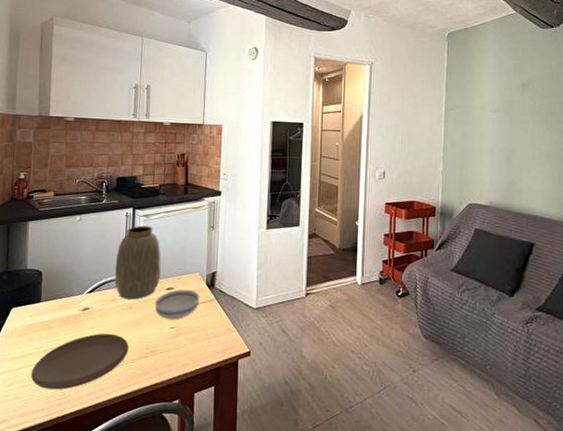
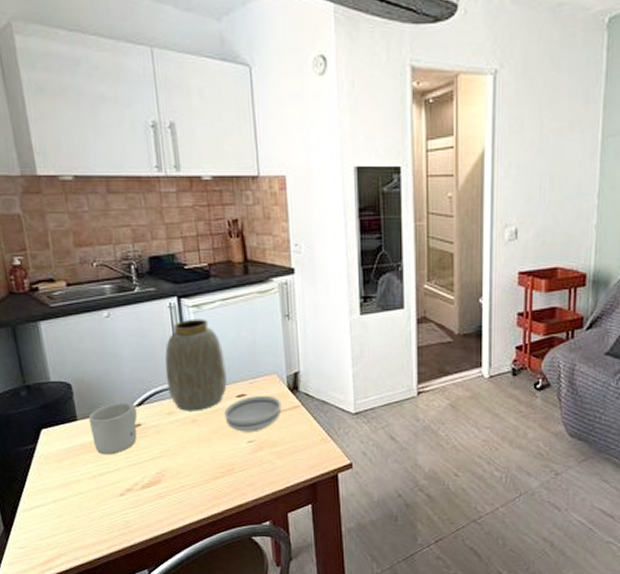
plate: present [31,333,129,390] -> none [83,452,199,519]
mug: none [49,289,88,333] -> present [88,401,137,455]

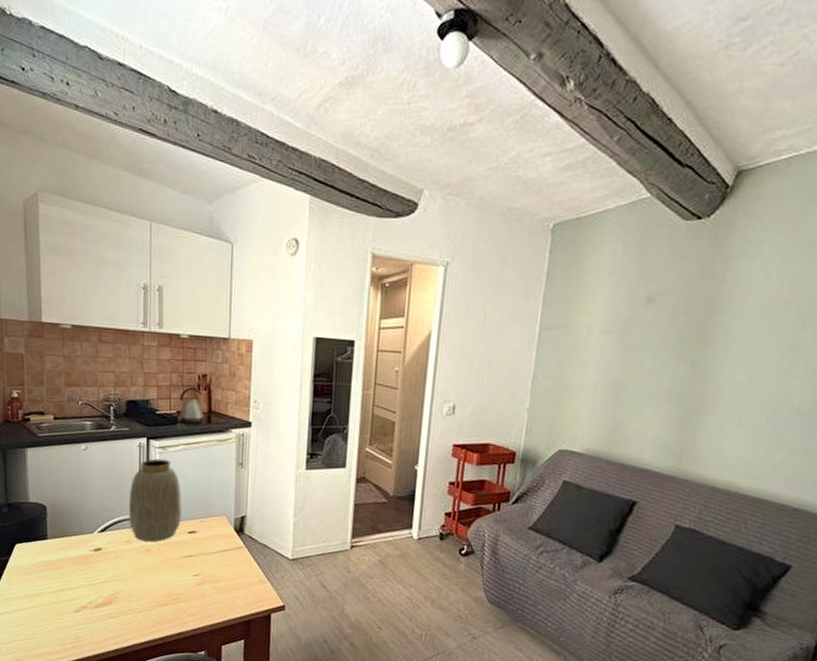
mug: present [88,401,137,455] -> none [57,527,99,574]
kettle: none [209,234,241,278] -> present [177,386,207,426]
bowl: present [224,395,282,432] -> none [175,533,227,567]

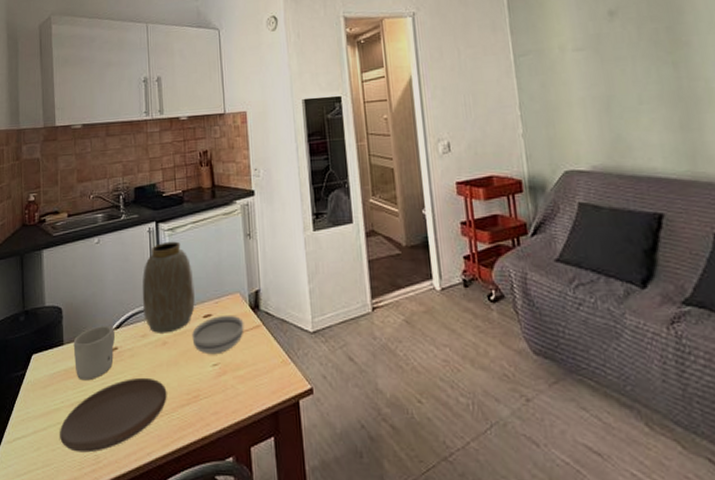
plate: none [43,576,148,633] -> present [60,377,167,453]
mug: none [57,527,99,574] -> present [73,324,115,381]
bowl: none [175,533,227,567] -> present [192,314,244,355]
kettle: present [177,386,207,426] -> none [183,164,210,203]

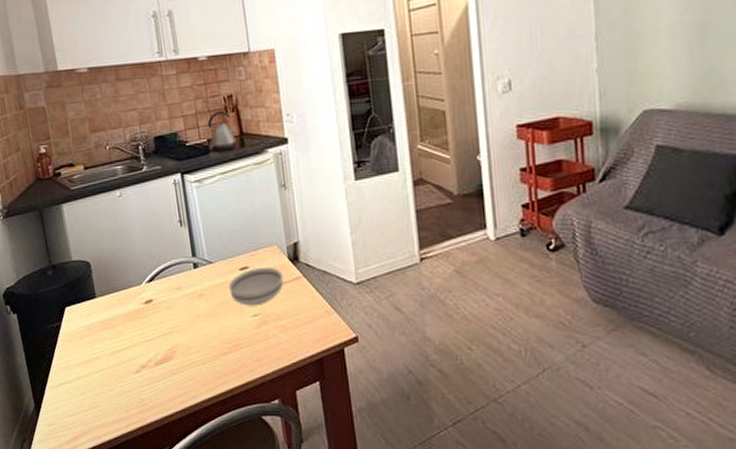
plate: present [60,377,167,453] -> none [102,328,208,396]
mug: present [73,324,115,381] -> none [106,278,150,331]
vase: present [142,241,195,333] -> none [171,193,230,286]
kettle: none [183,164,210,203] -> present [207,110,237,153]

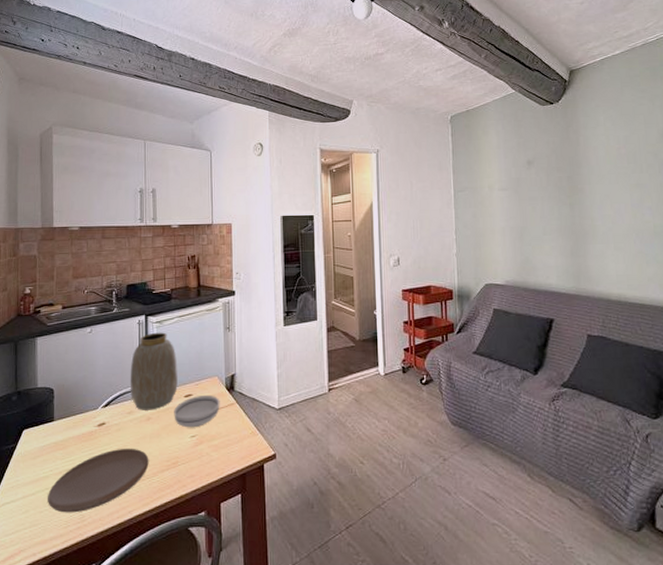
plate: none [102,328,208,396] -> present [48,448,149,513]
vase: none [171,193,230,286] -> present [130,332,178,410]
kettle: present [207,110,237,153] -> none [171,267,196,300]

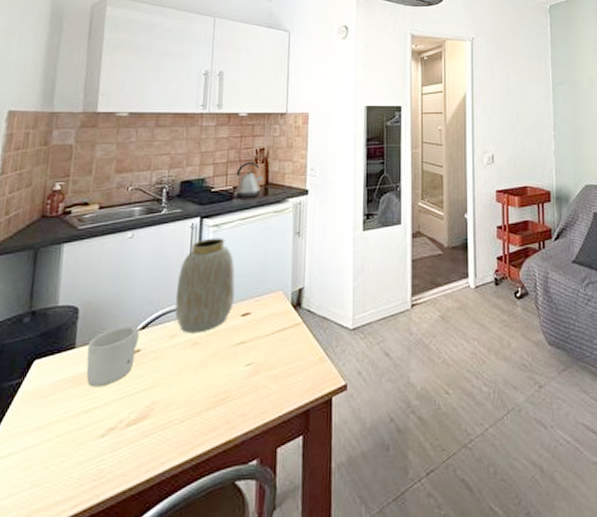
plate: present [48,448,149,513] -> none [56,380,192,468]
mug: none [63,403,103,452] -> present [86,325,139,387]
kettle: none [171,267,196,300] -> present [233,161,264,199]
bowl: present [174,394,220,428] -> none [226,313,284,354]

